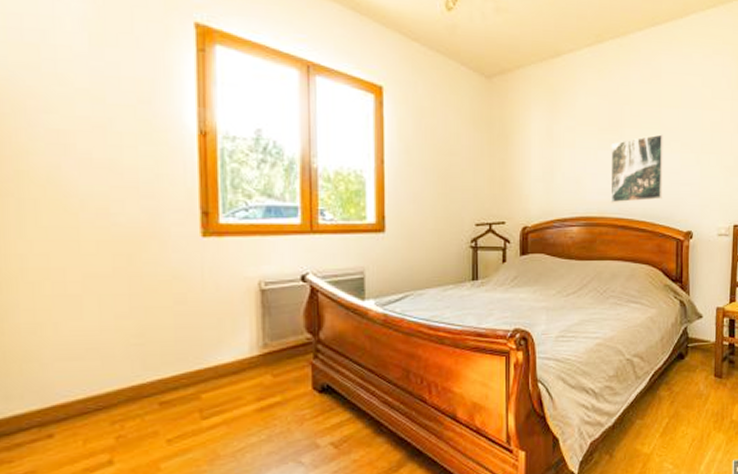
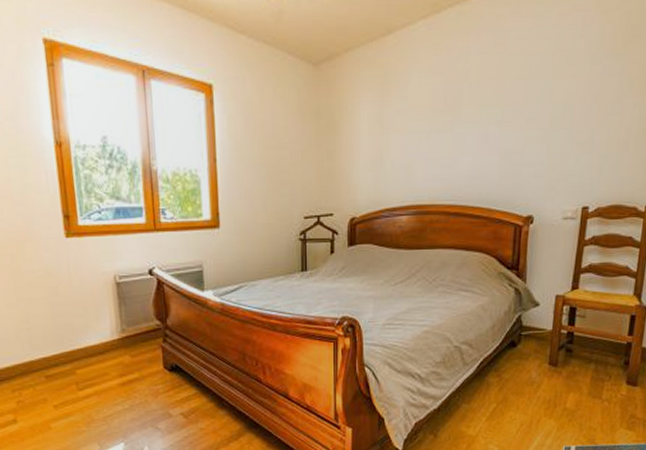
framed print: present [610,134,663,203] -> none [443,111,505,189]

